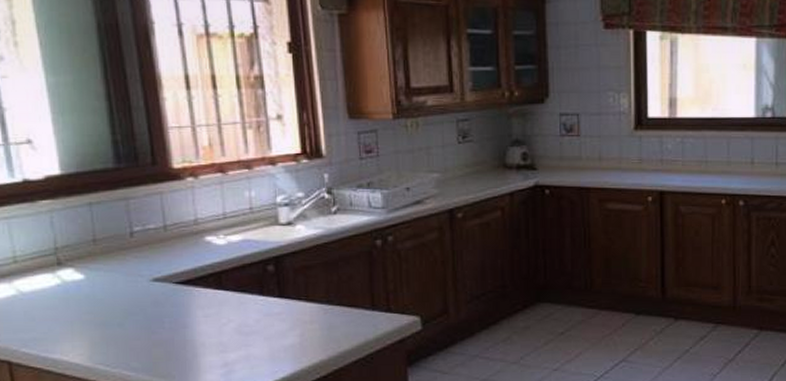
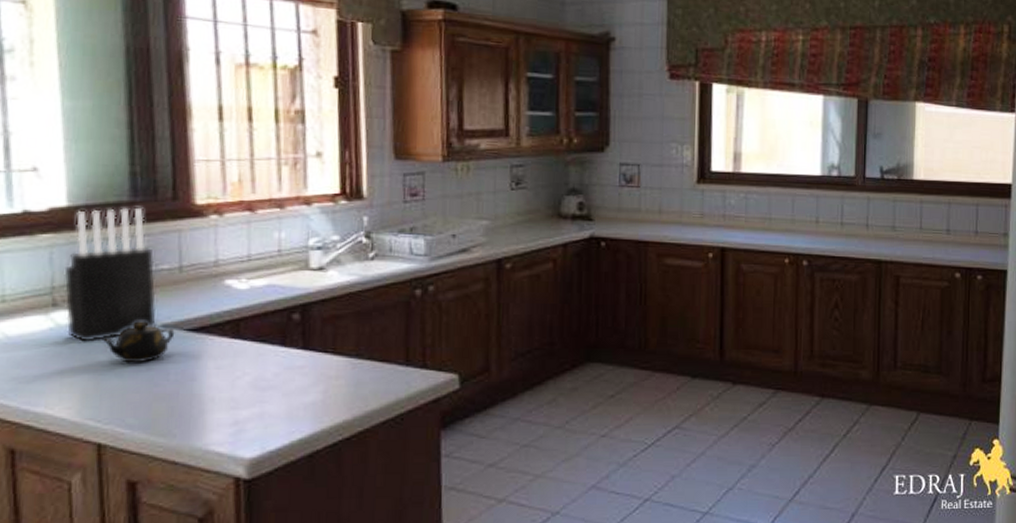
knife block: none [64,174,150,296] -> present [63,208,158,342]
teapot: none [103,276,166,314] -> present [102,321,175,363]

